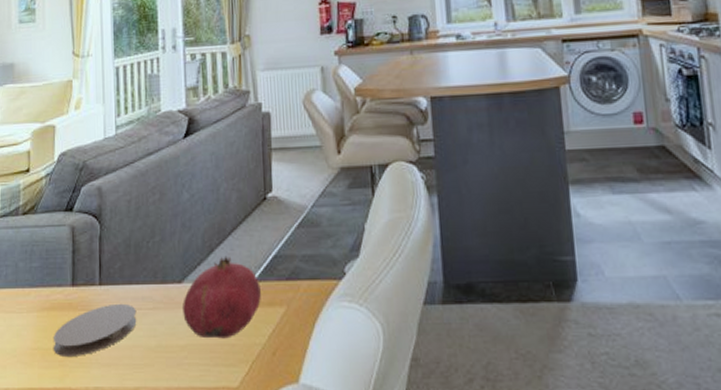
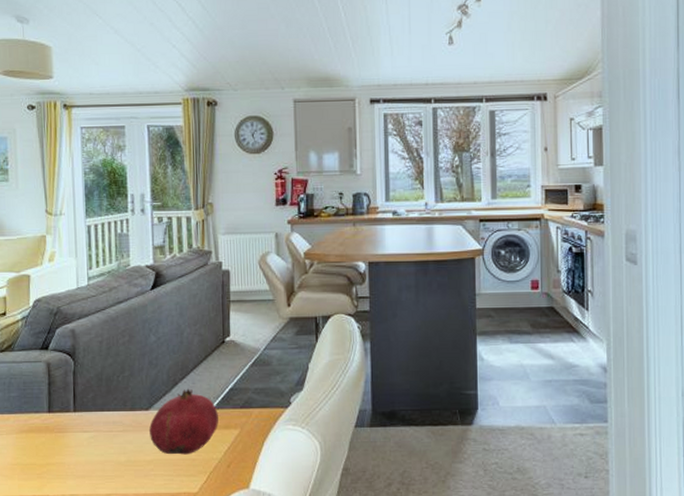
coaster: present [53,303,137,356] -> none [31,426,108,470]

